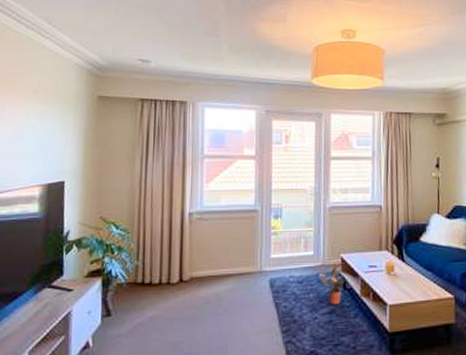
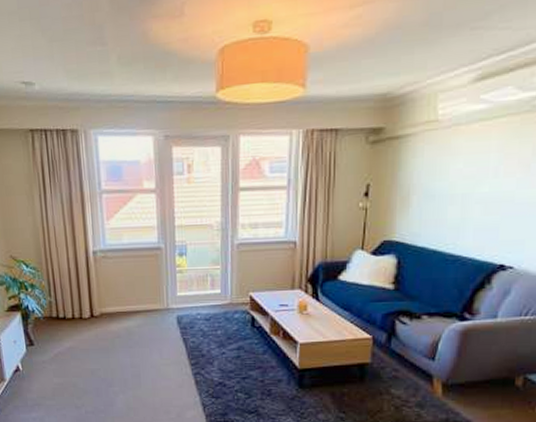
potted plant: present [319,263,347,304] -> none [227,301,256,341]

